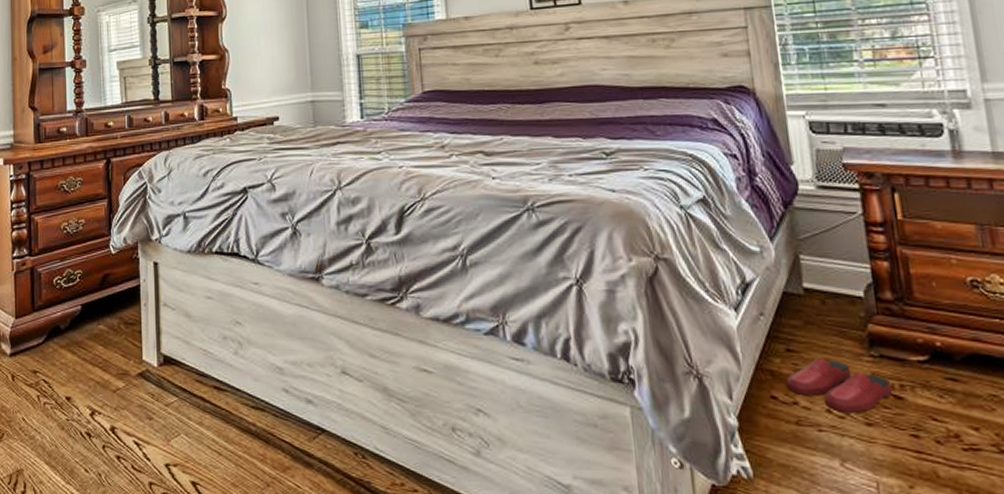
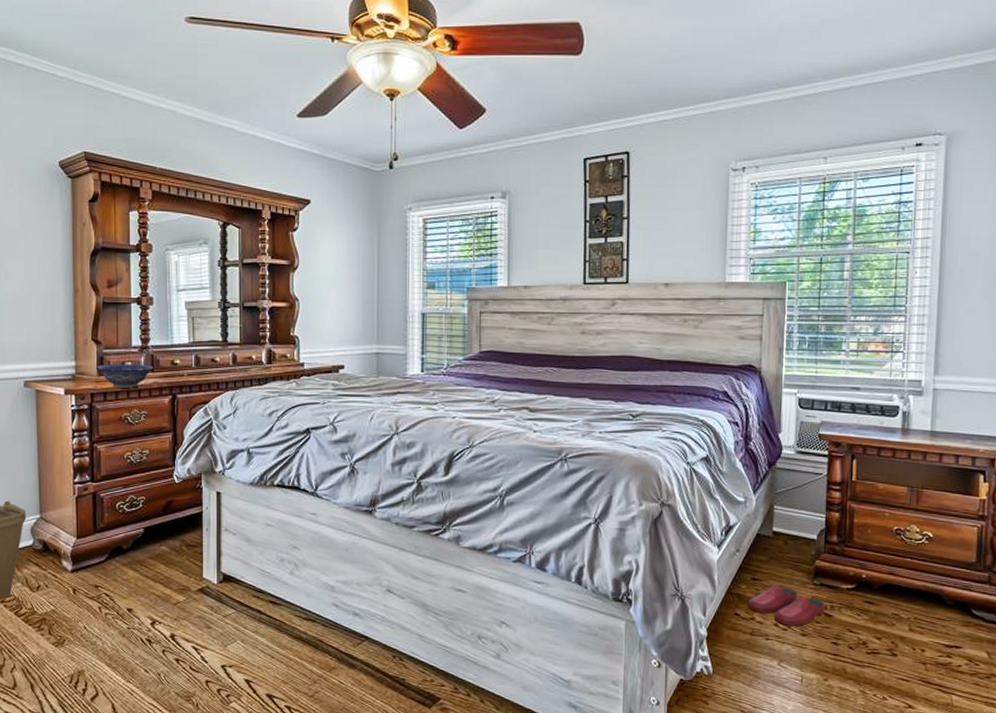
decorative bowl: none [34,128,89,155] -> present [97,364,155,388]

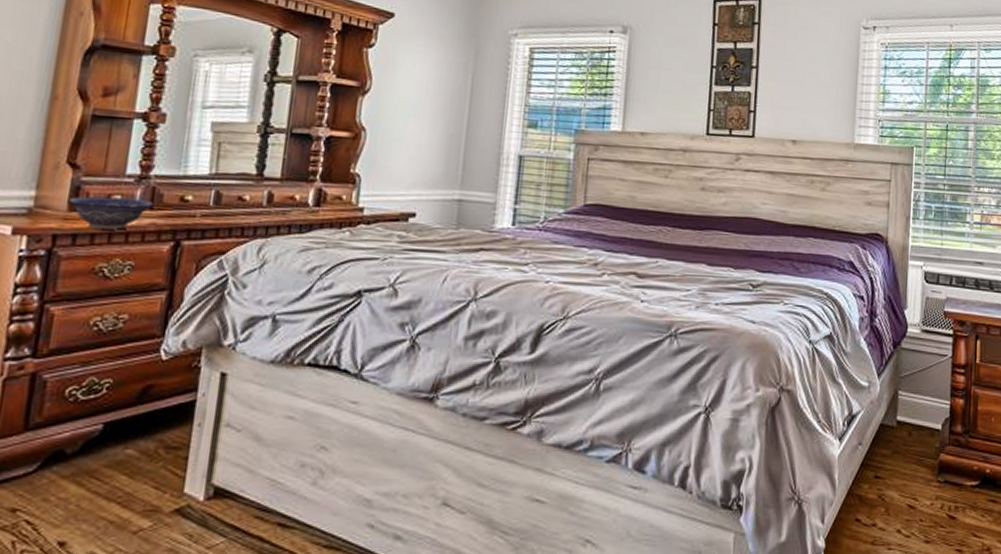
slippers: present [748,586,824,626] -> none [870,484,948,532]

